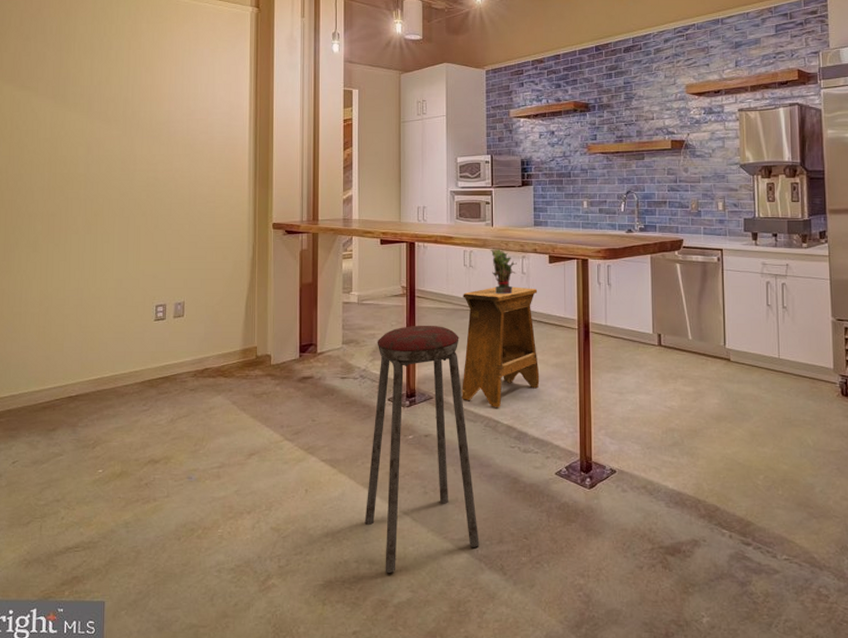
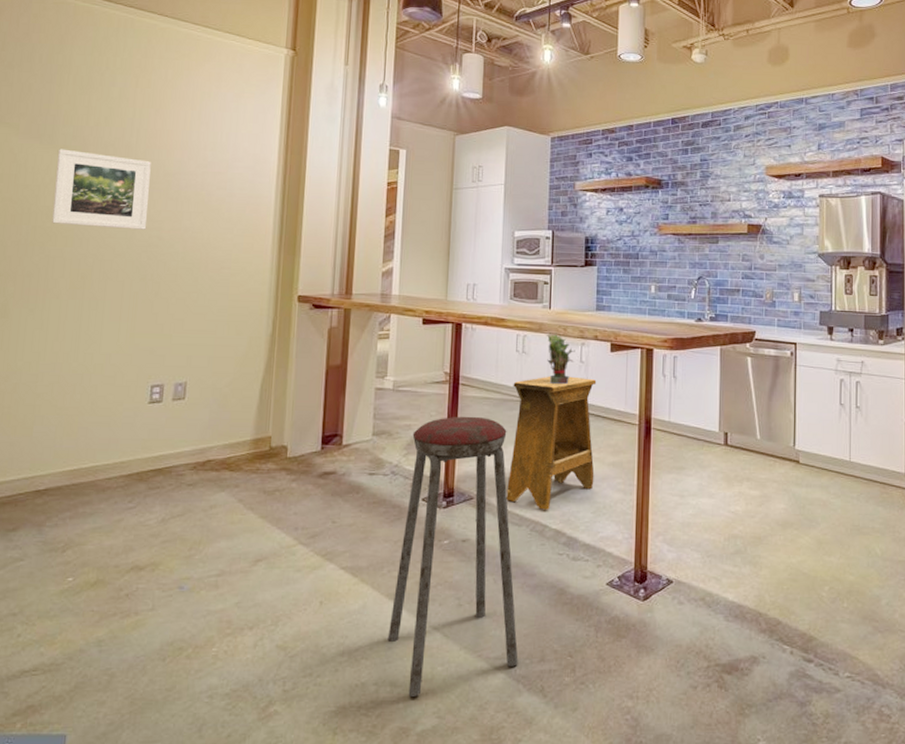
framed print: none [68,106,145,172] -> present [52,149,151,230]

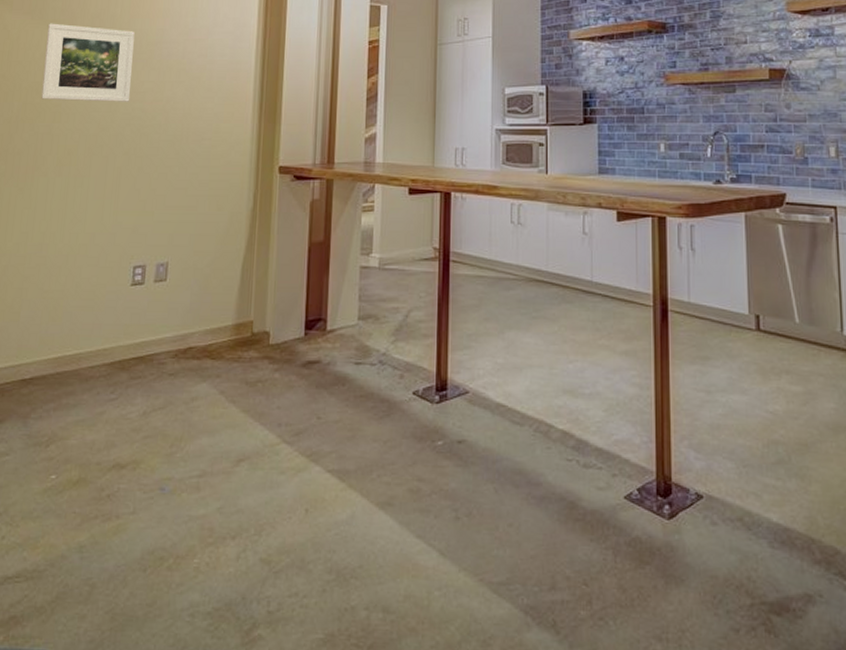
music stool: present [387,416,518,696] -> none [378,297,525,626]
stool: present [506,376,597,510] -> none [506,250,605,407]
potted plant: present [546,332,575,385] -> none [543,200,577,260]

